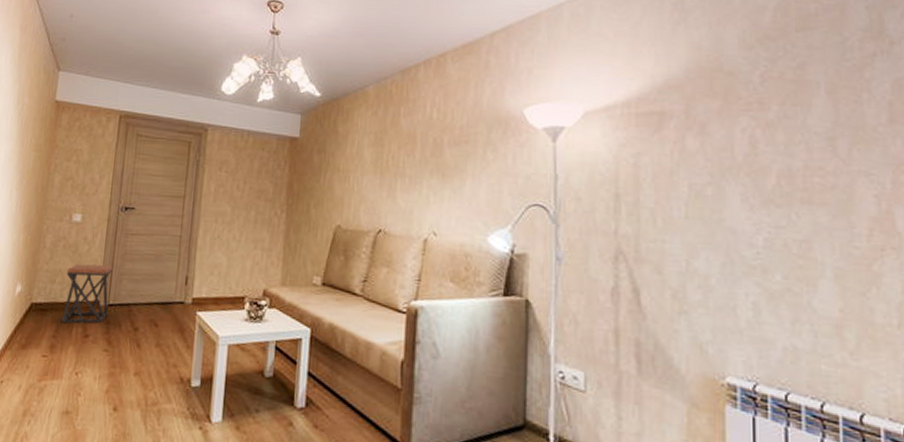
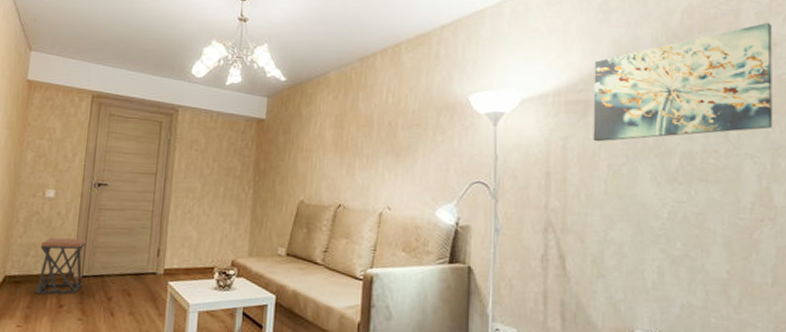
wall art: none [669,17,893,159] -> present [593,22,773,142]

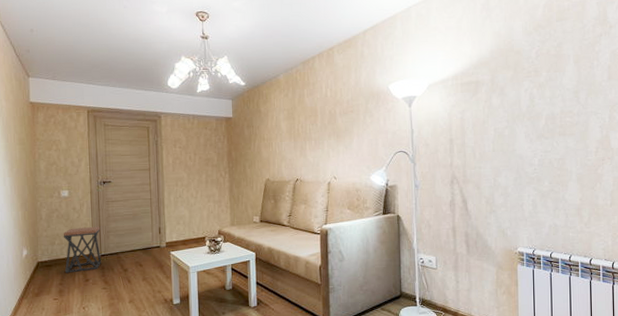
wall art: present [593,22,773,142] -> none [481,9,610,113]

